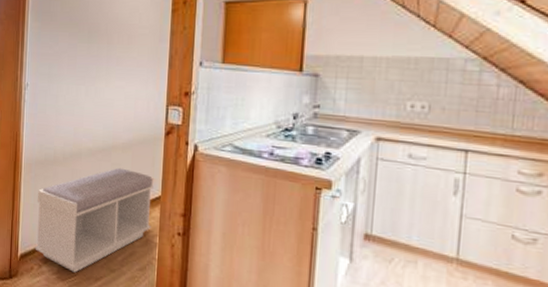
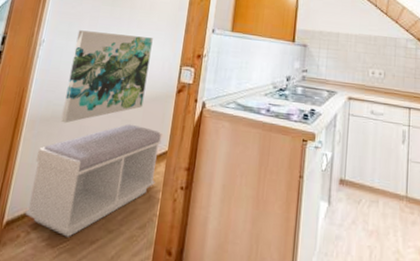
wall art: none [54,71,135,167] -> present [61,30,153,123]

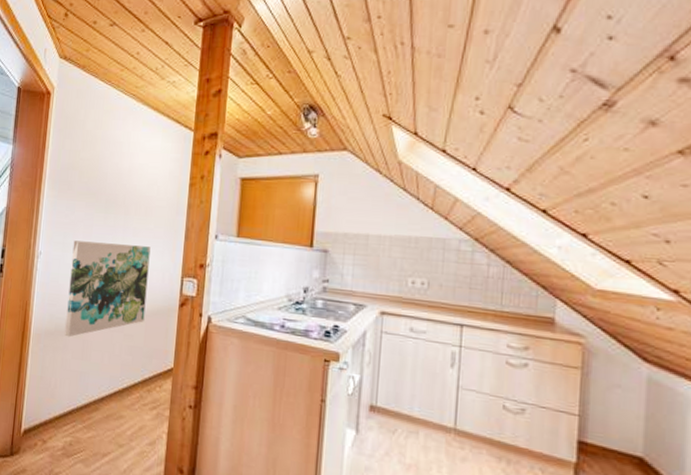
bench: present [25,124,162,237] -> none [39,339,167,449]

